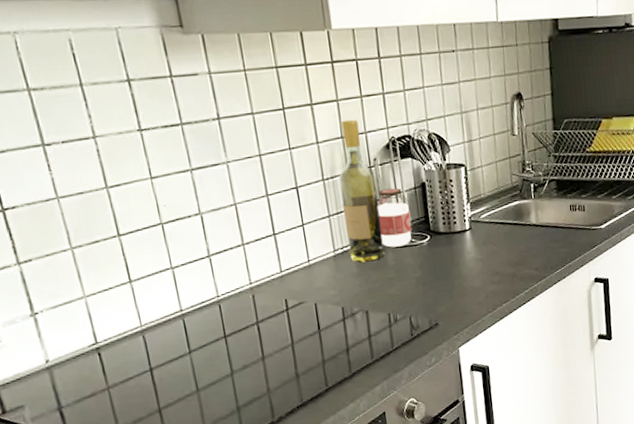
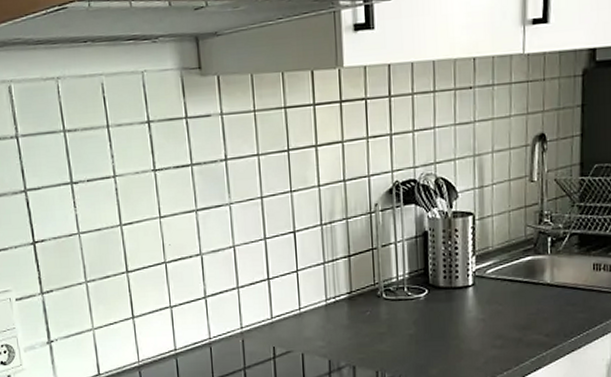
bottle: present [339,119,385,263] -> none [337,161,379,314]
jar: present [378,188,412,248] -> none [375,236,410,300]

